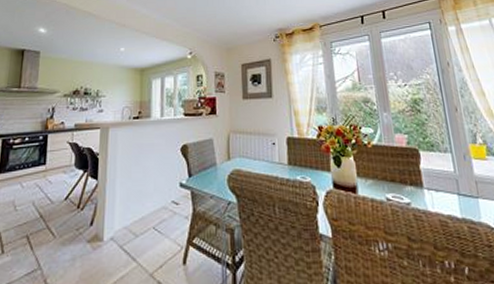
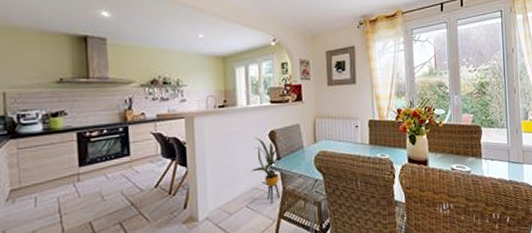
house plant: none [161,151,192,227] -> present [251,137,280,204]

